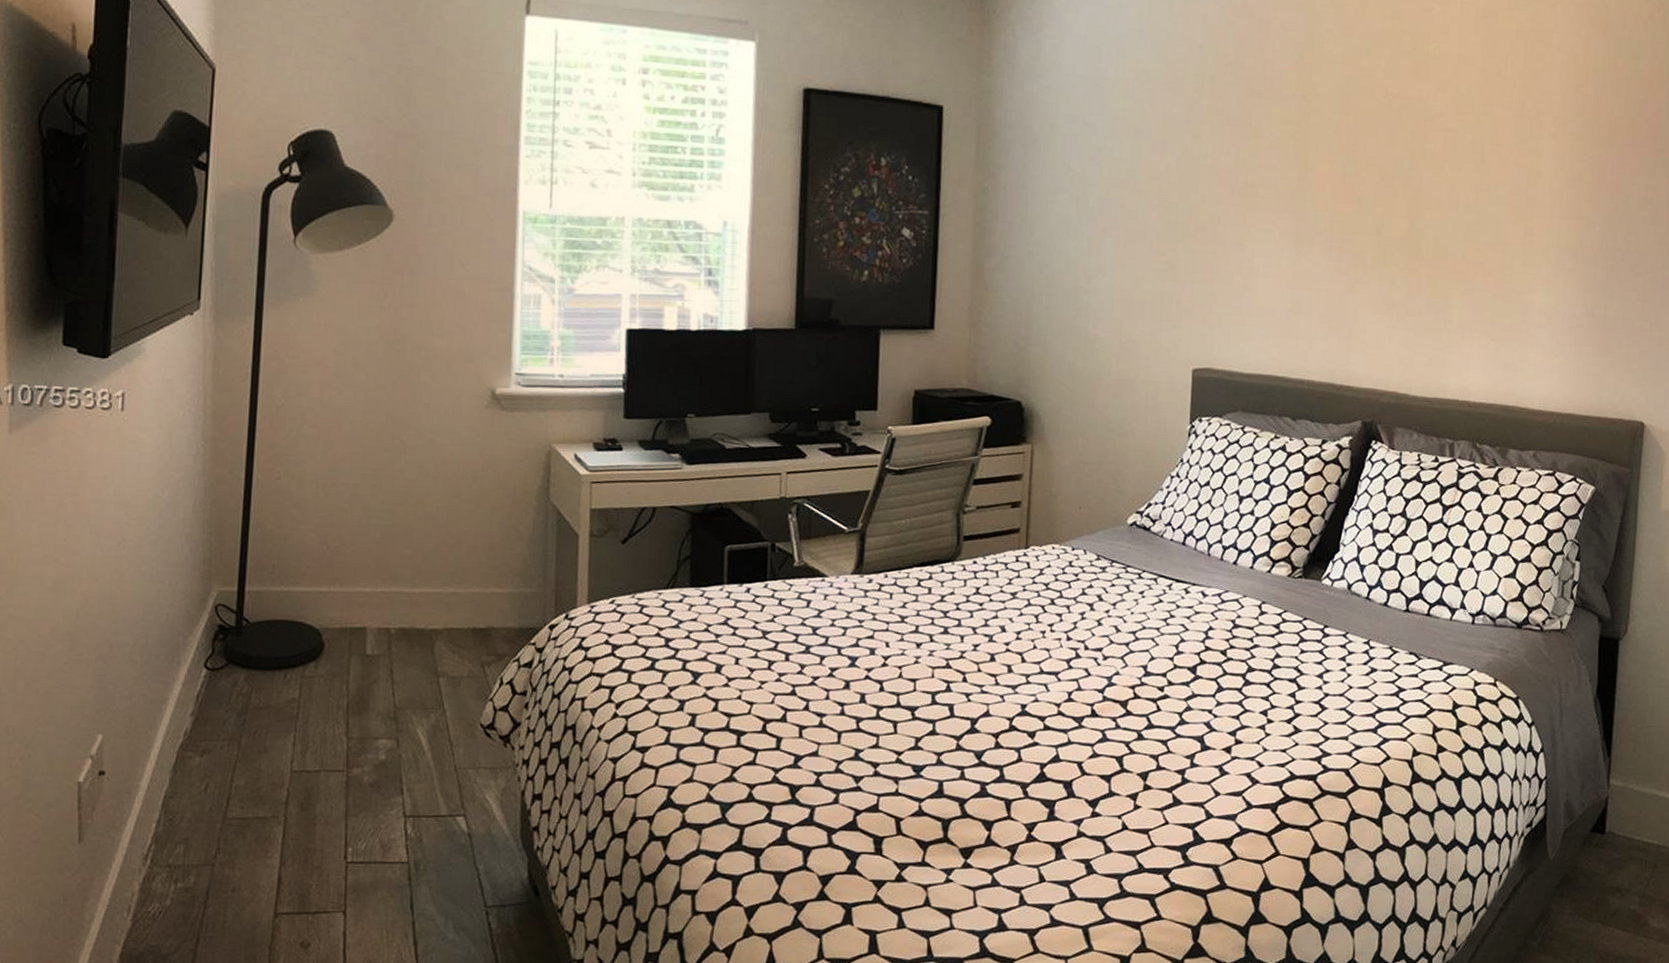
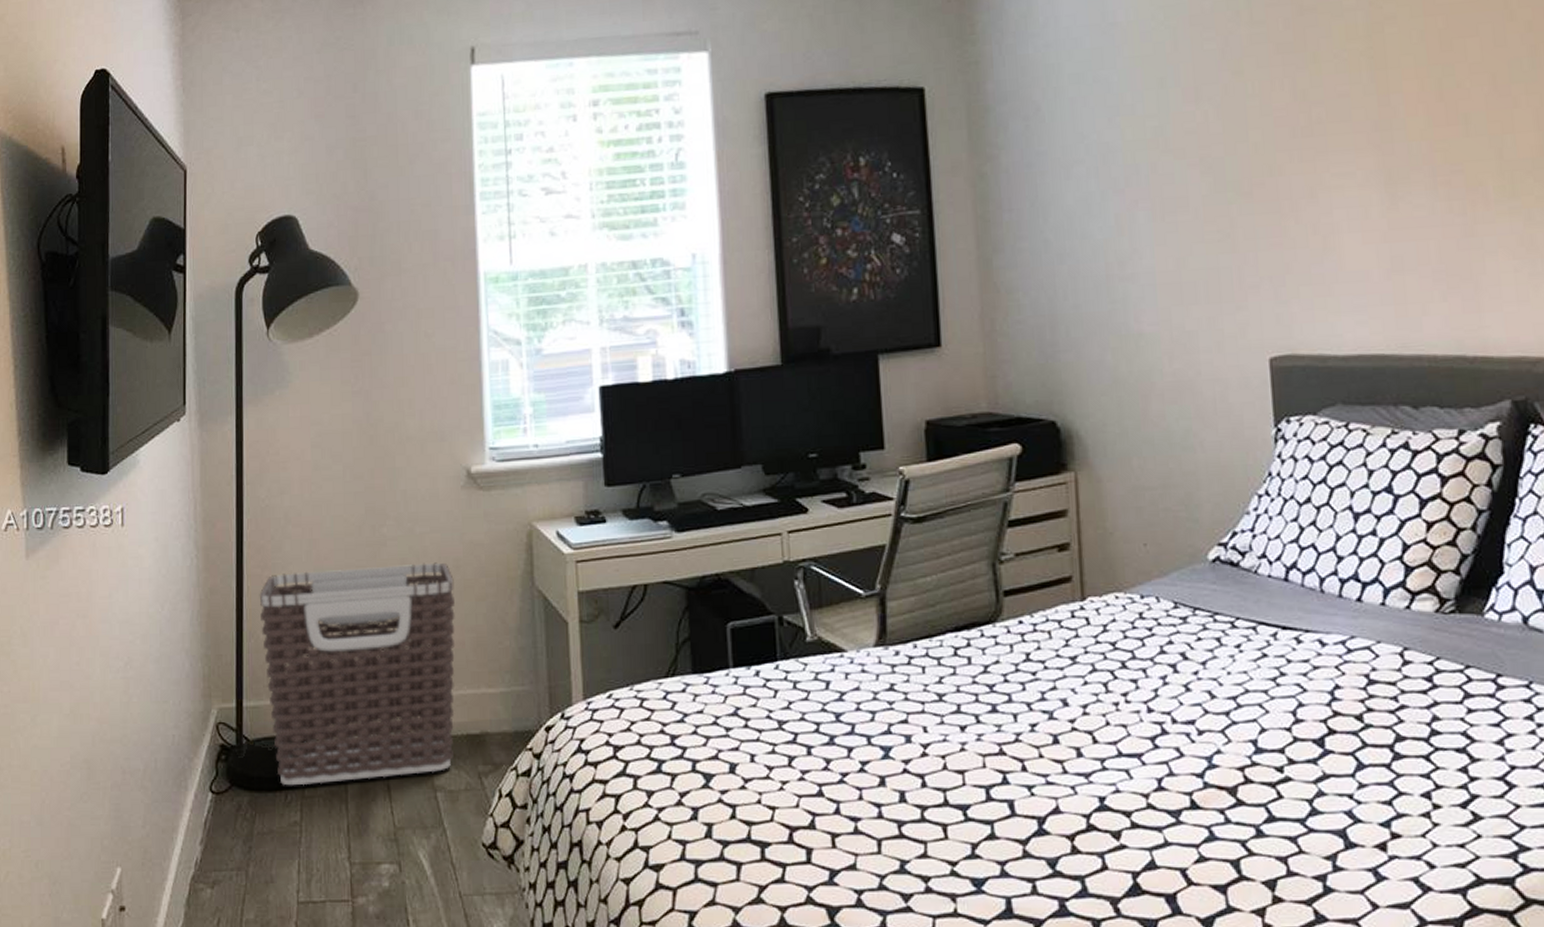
clothes hamper: none [269,470,471,667] -> present [259,562,455,786]

